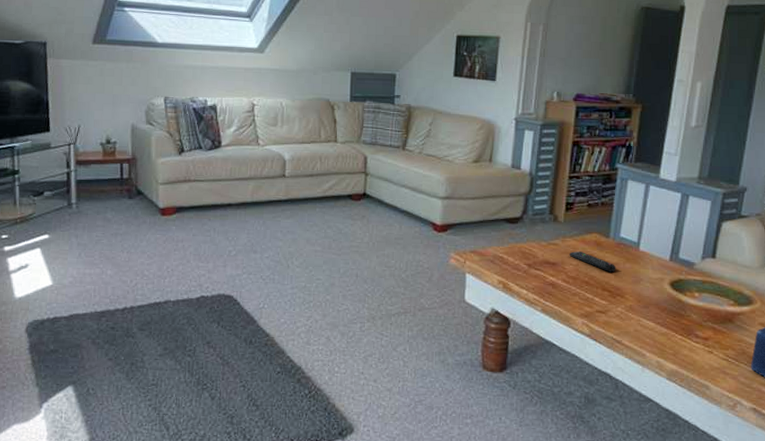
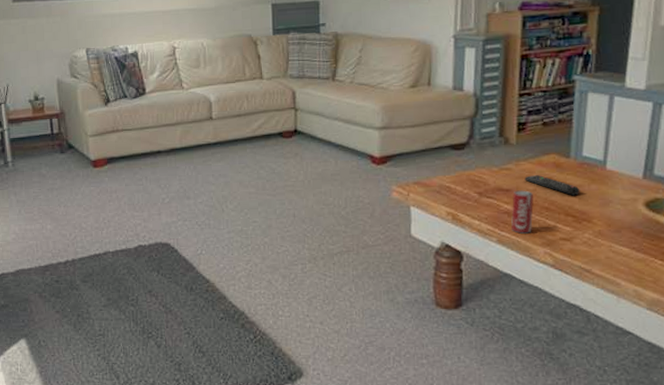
beverage can: none [555,264,576,305] -> present [511,190,534,234]

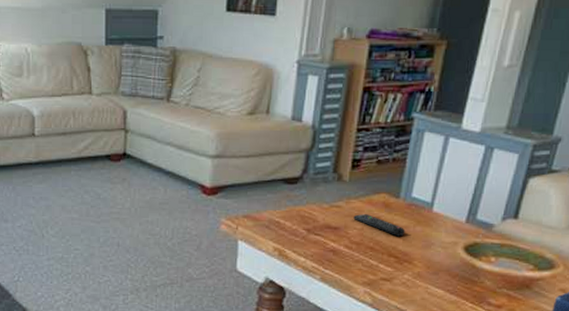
beverage can: present [511,190,534,234] -> none [336,229,360,272]

